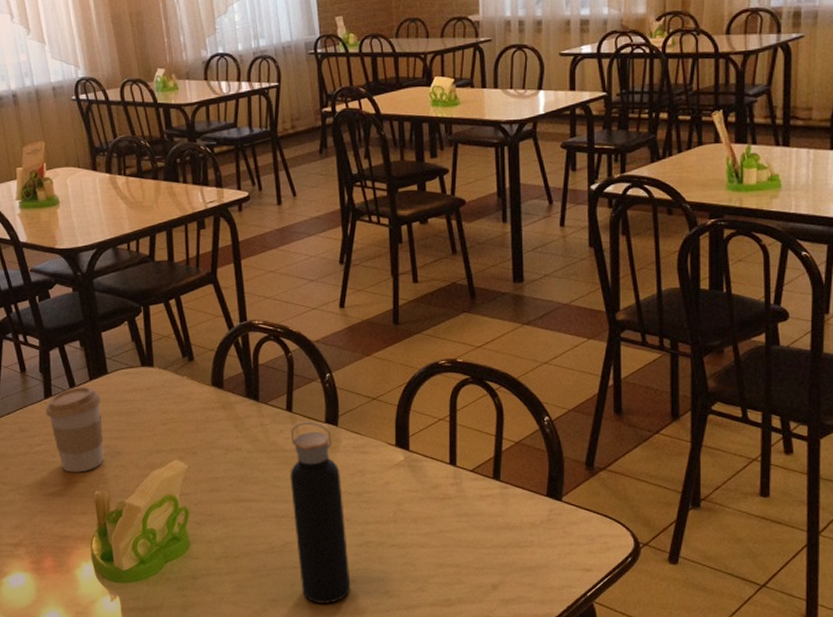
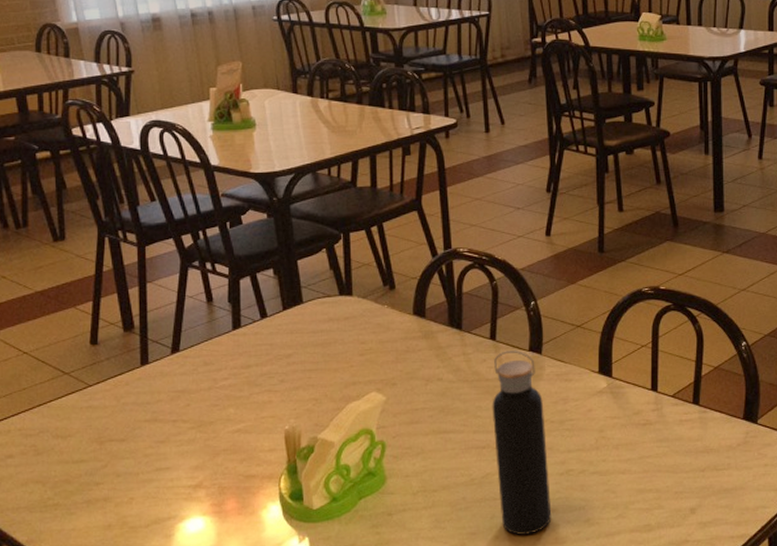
coffee cup: present [45,386,103,473] -> none [233,316,296,408]

